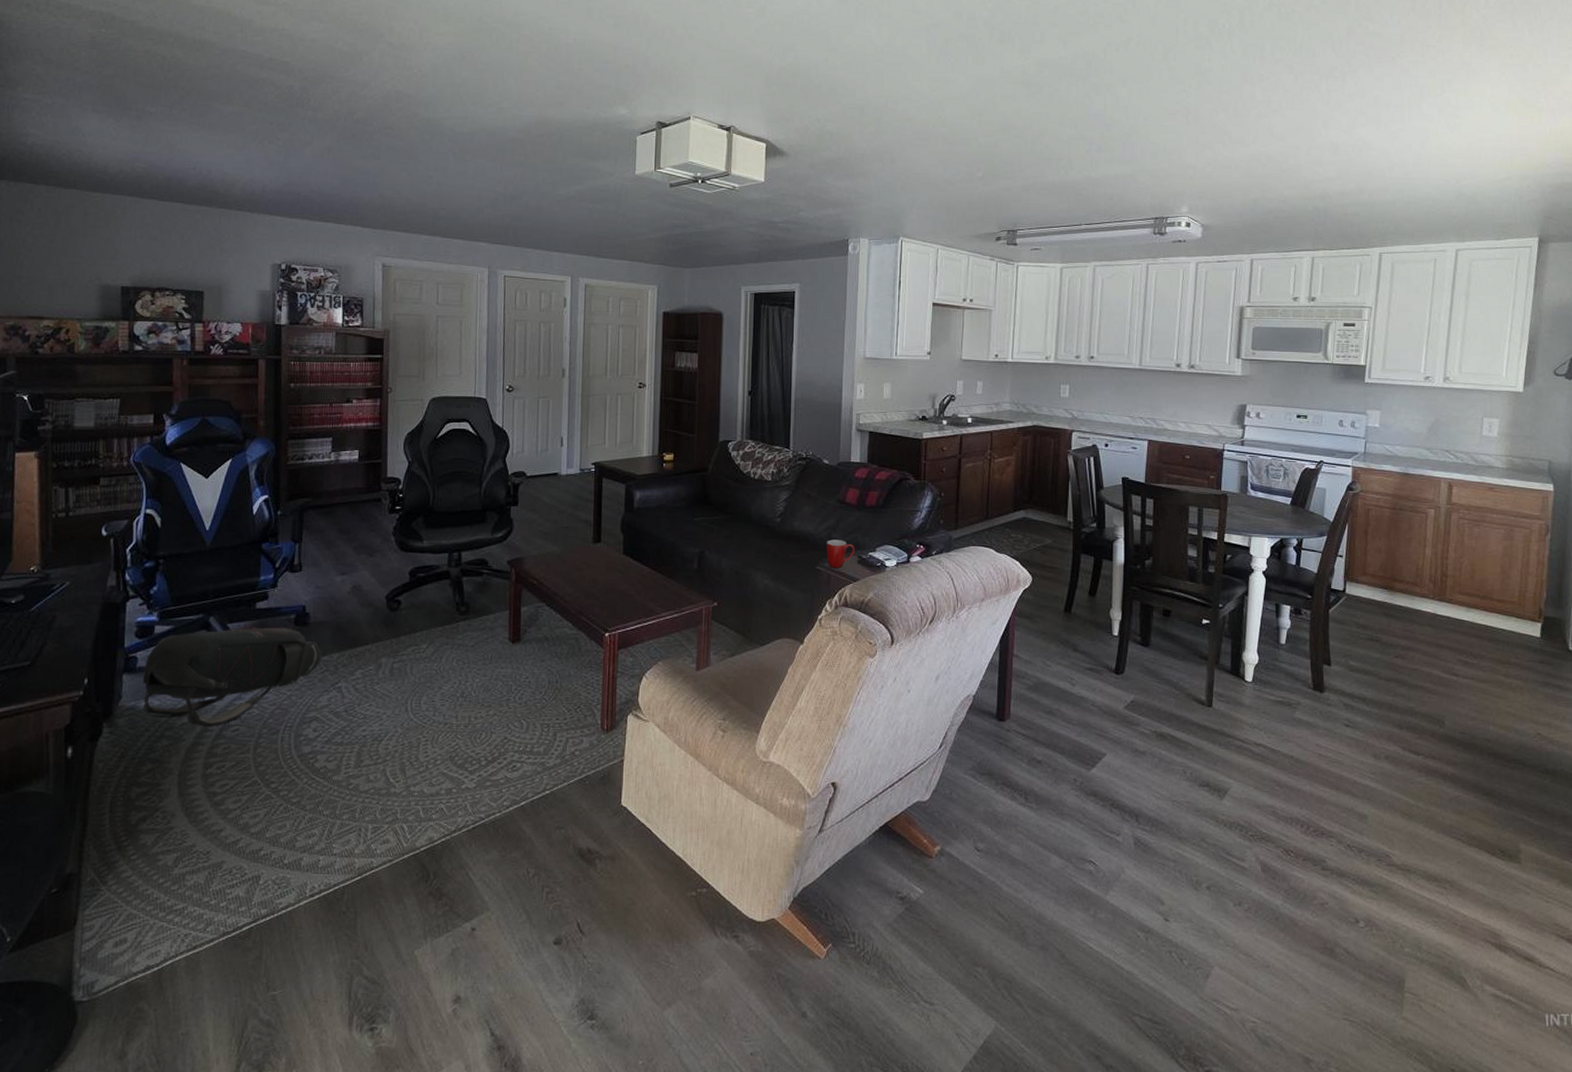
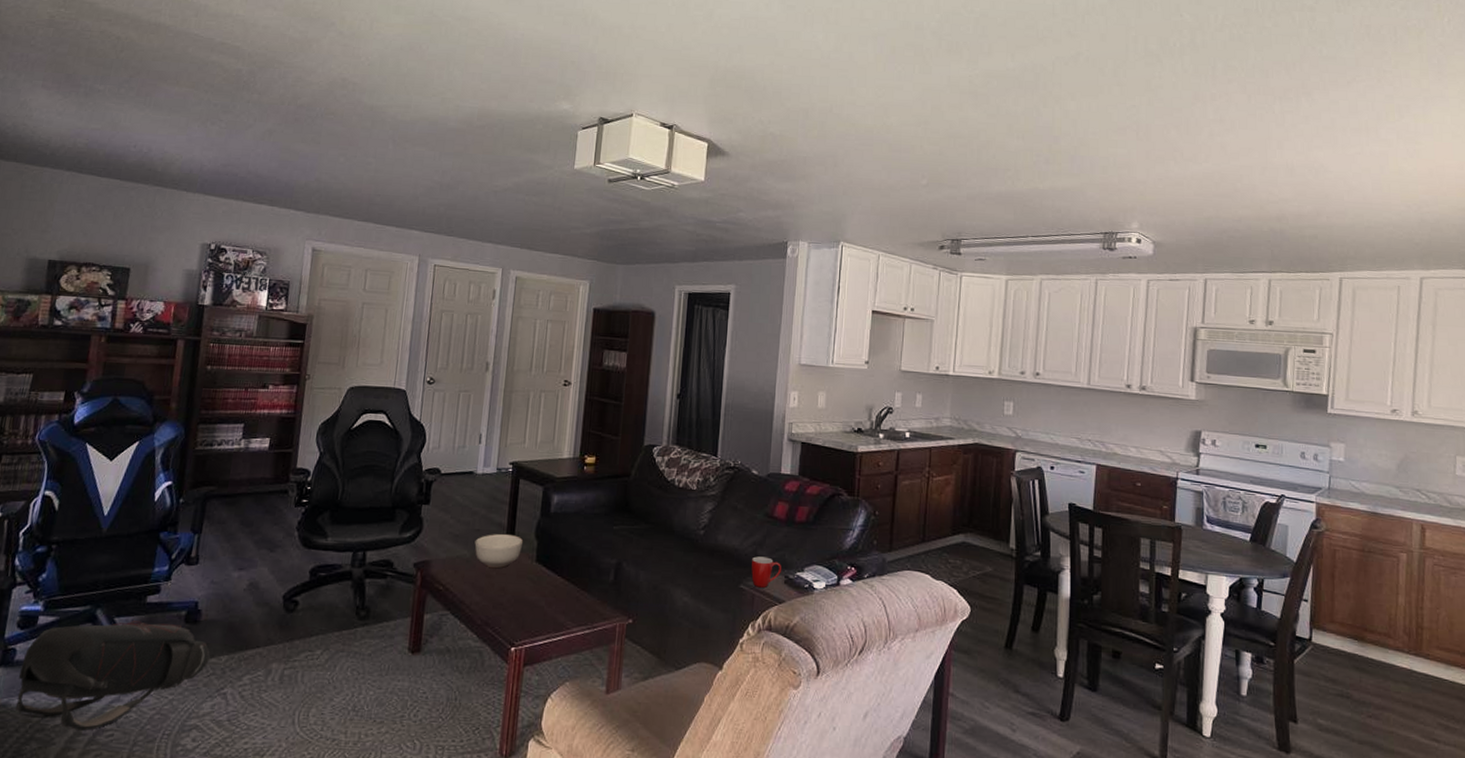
bowl: none [564,529,610,562] -> present [474,533,524,569]

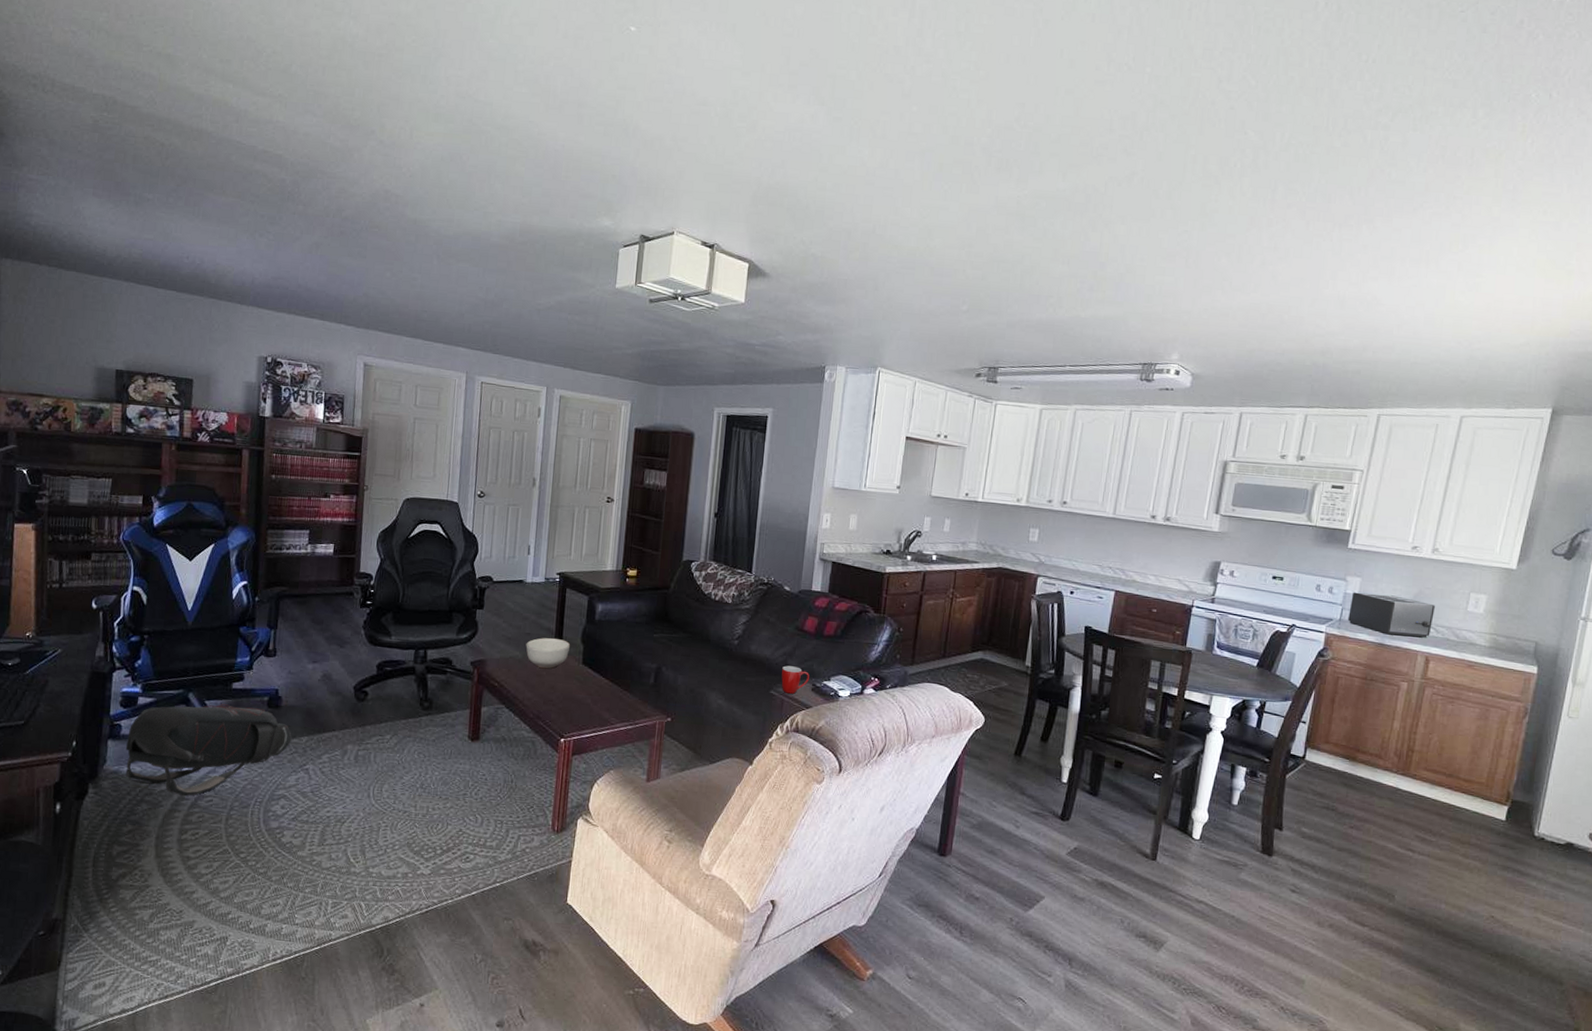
toaster: none [1337,458,1423,505] -> present [1348,592,1435,638]

